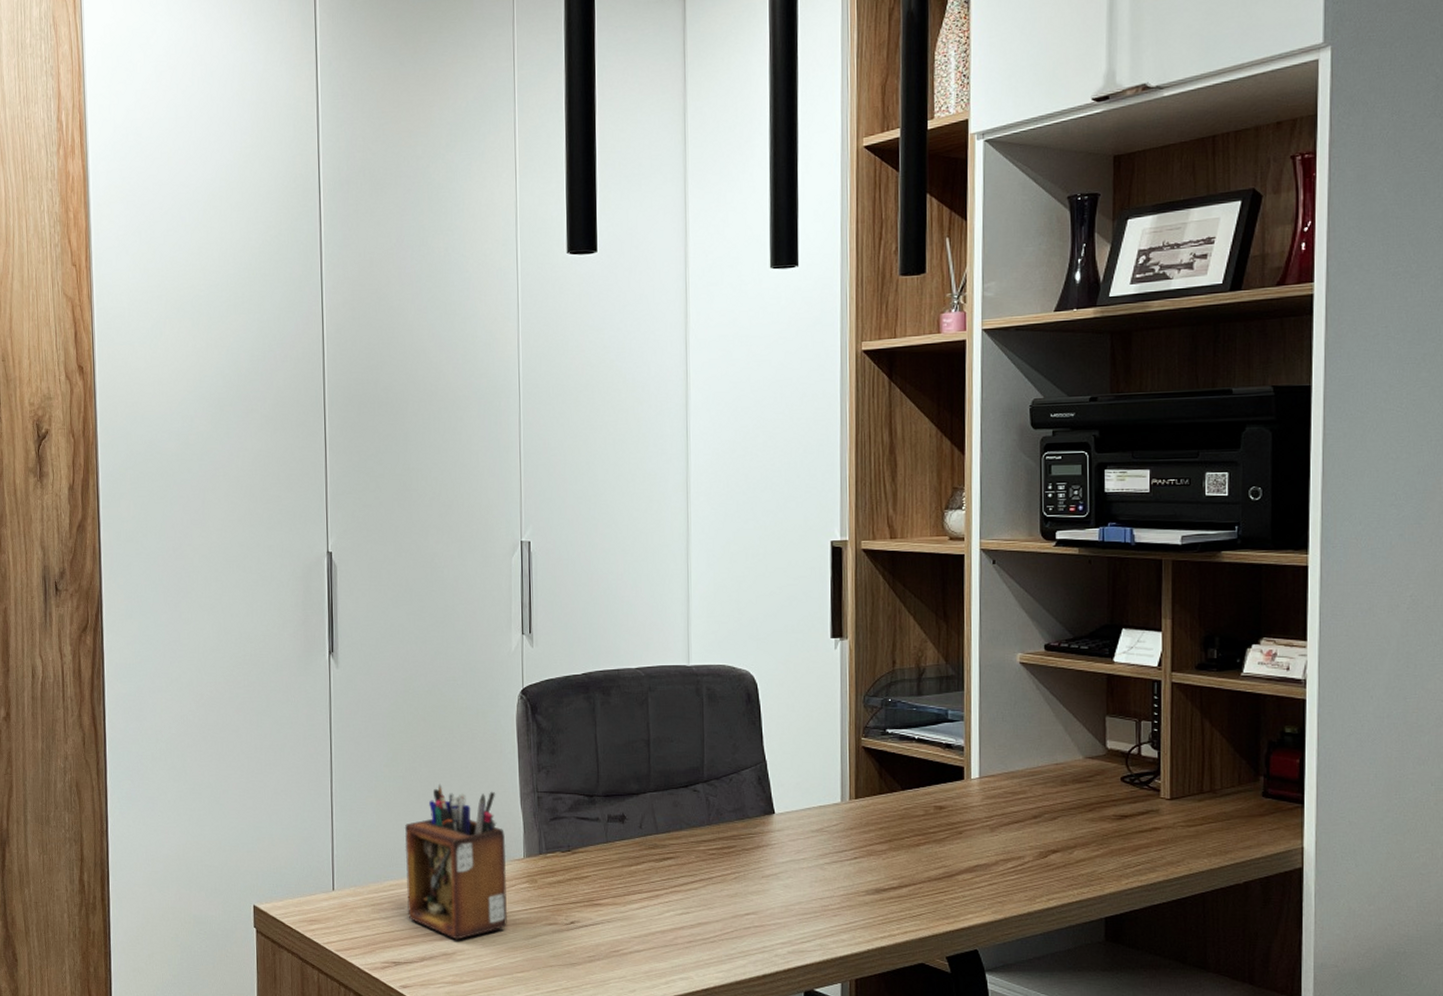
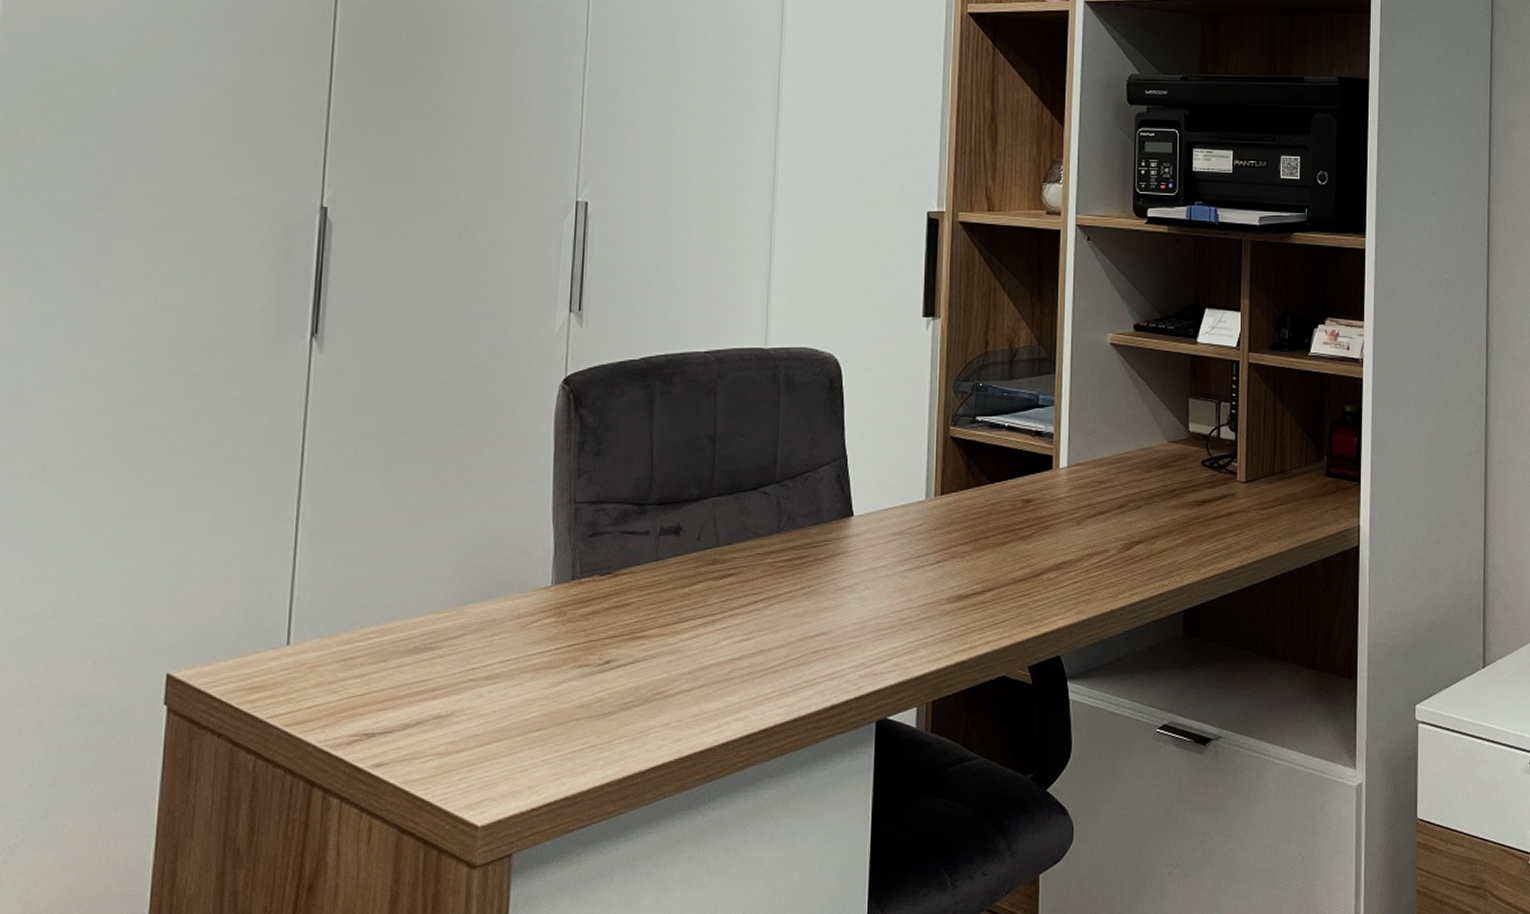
desk organizer: present [404,783,508,940] -> none [391,497,530,697]

